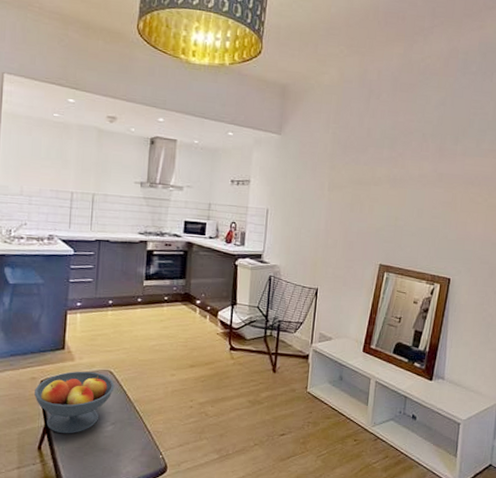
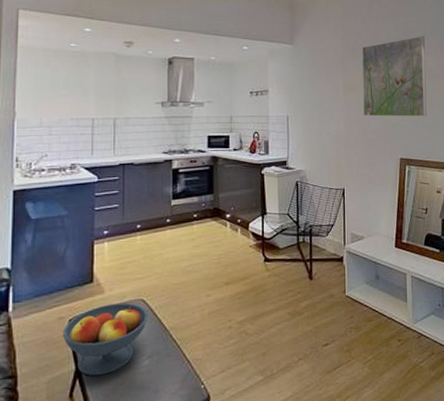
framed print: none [346,137,423,225] -> present [362,36,427,117]

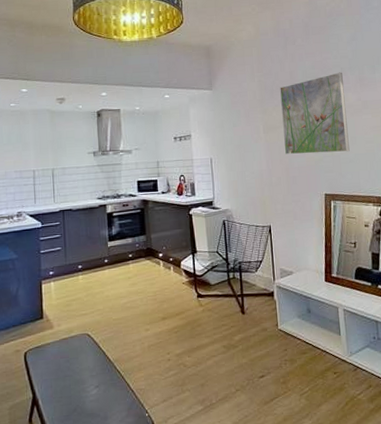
fruit bowl: present [63,302,149,376] -> none [20,337,94,404]

